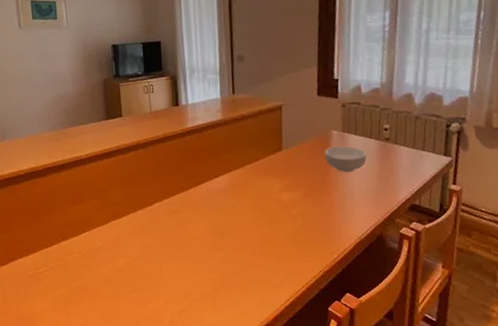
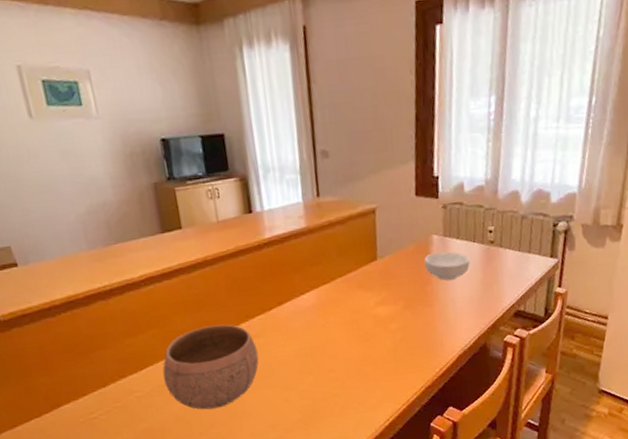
bowl: none [97,199,177,274] -> present [162,324,259,410]

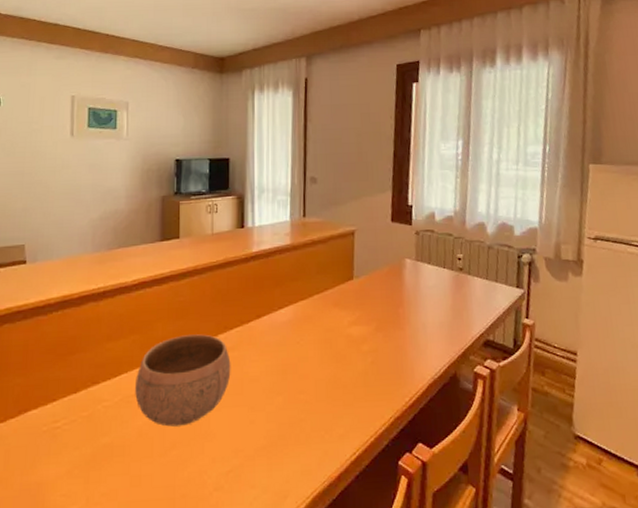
cereal bowl: present [424,251,470,281] -> none [397,275,440,304]

